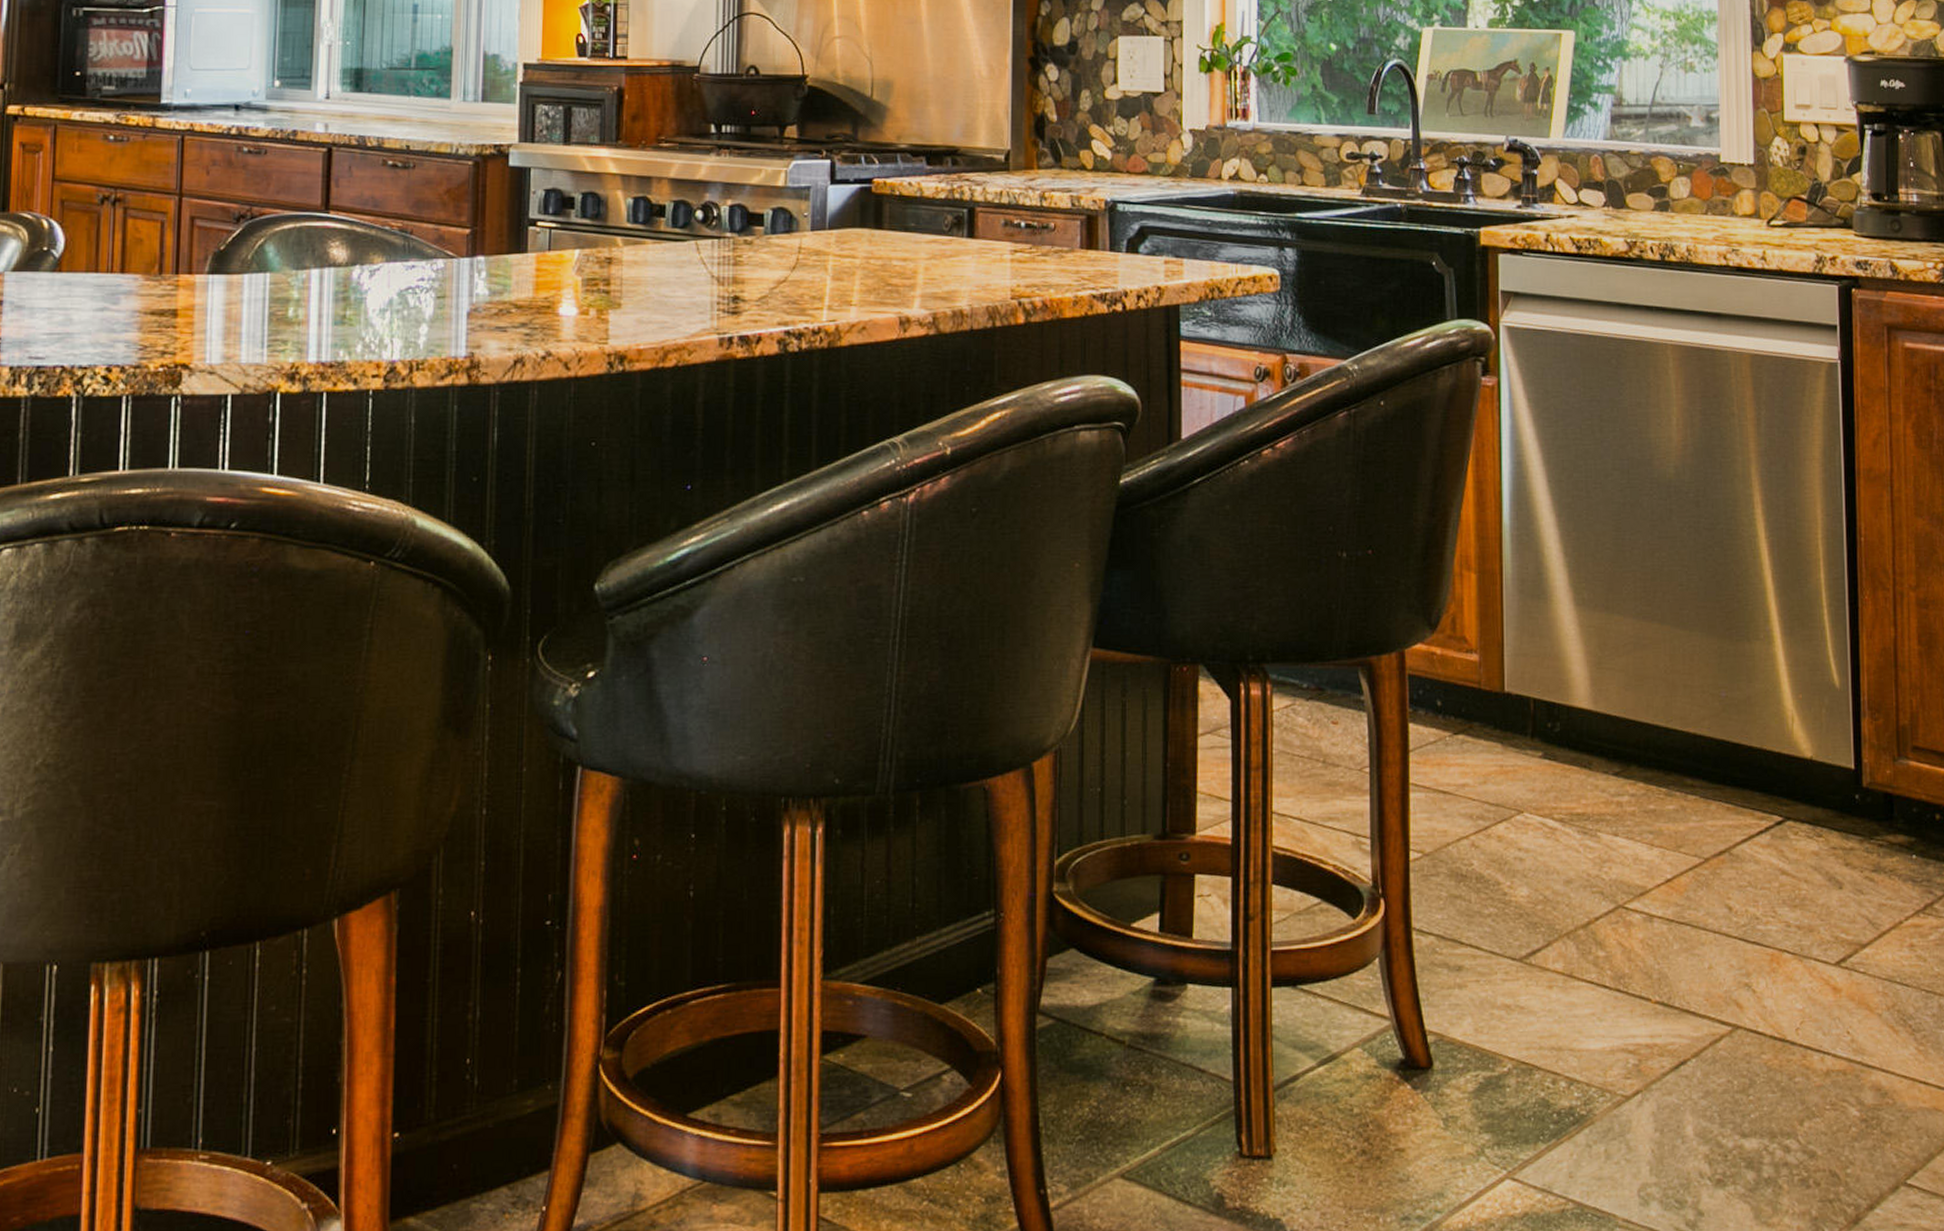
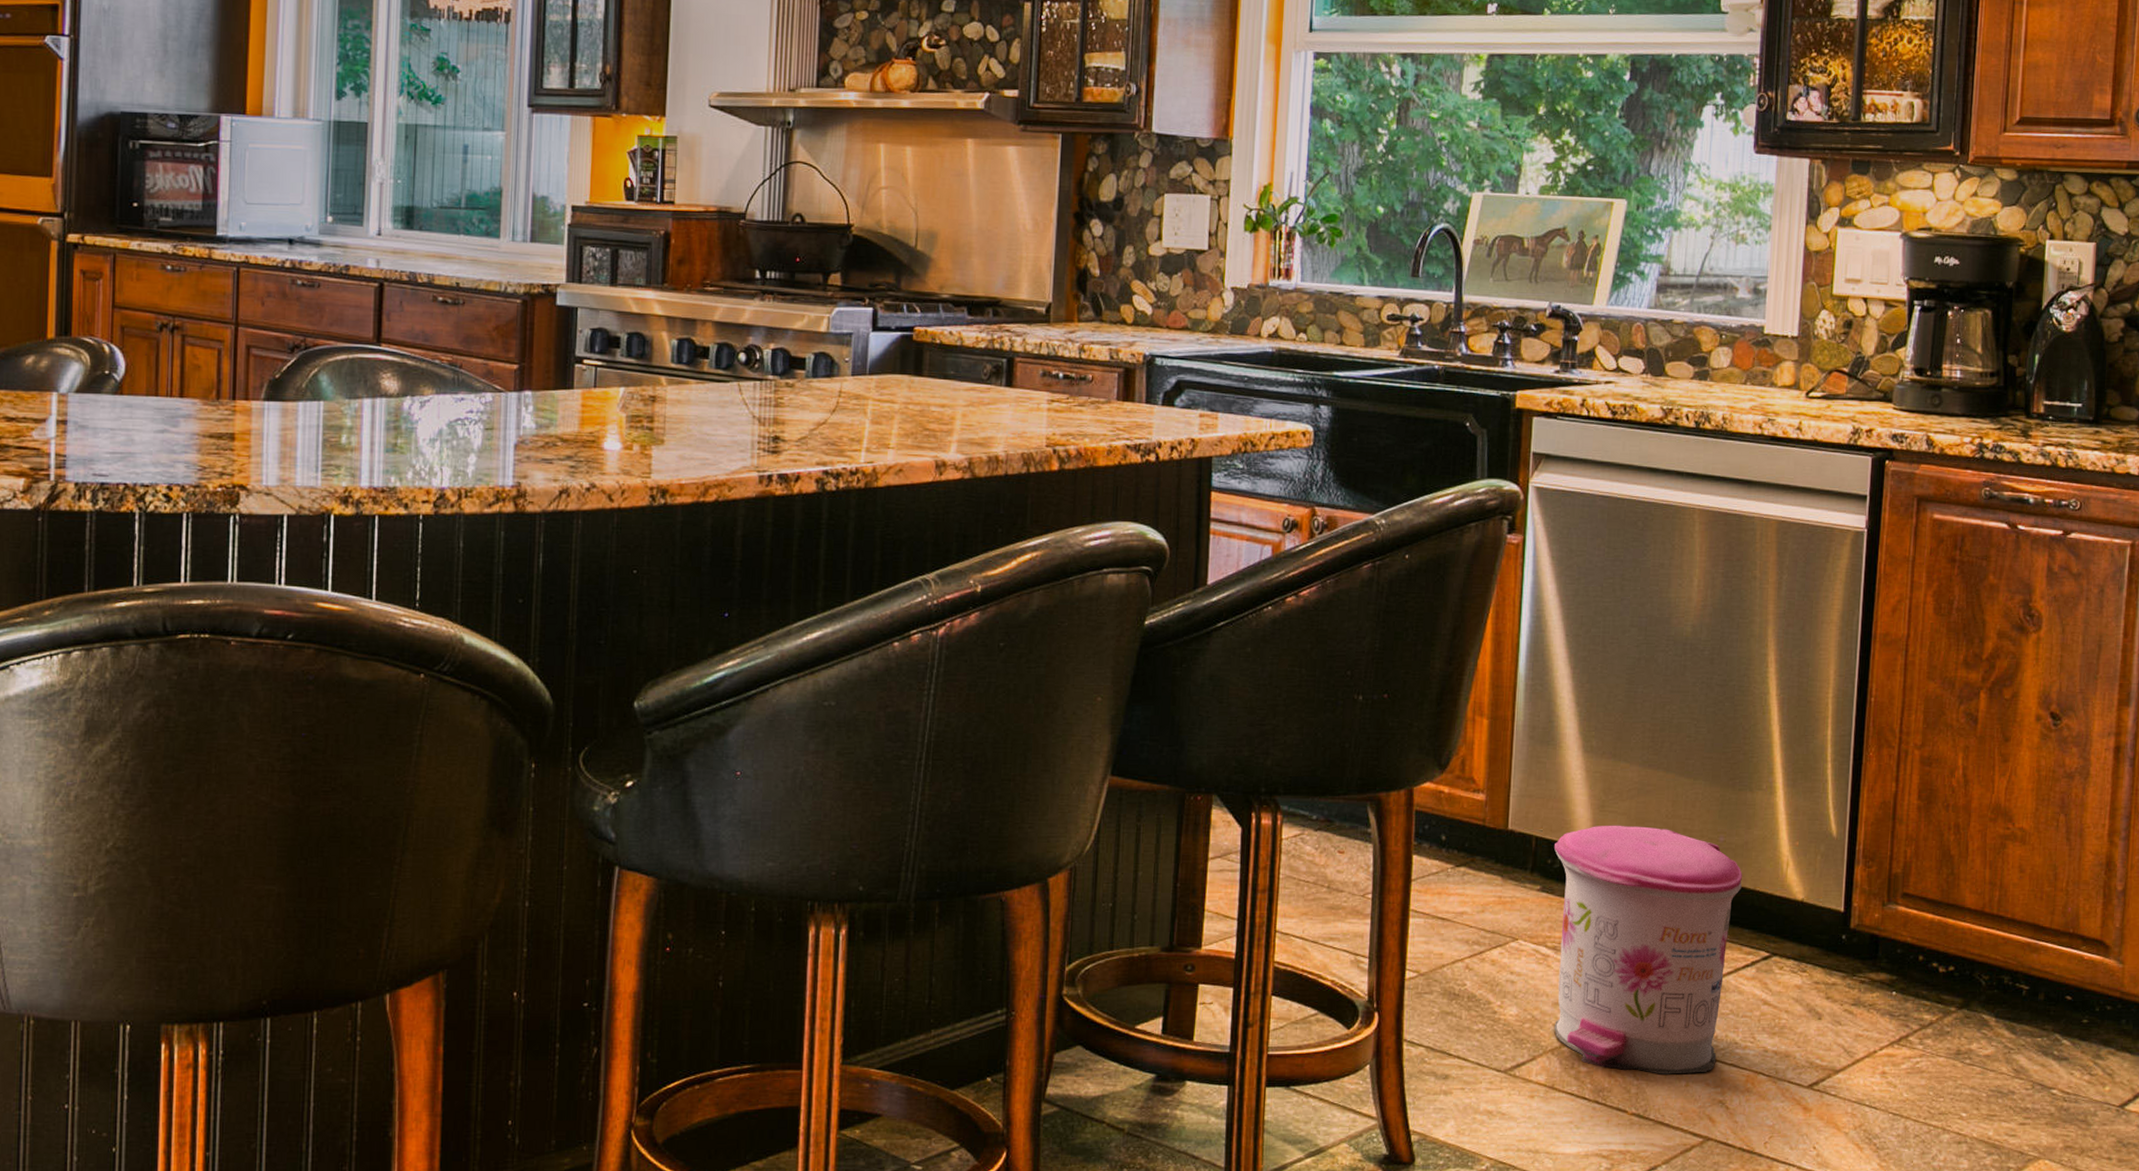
trash can: none [1553,683,1748,957] -> present [1553,825,1742,1074]

